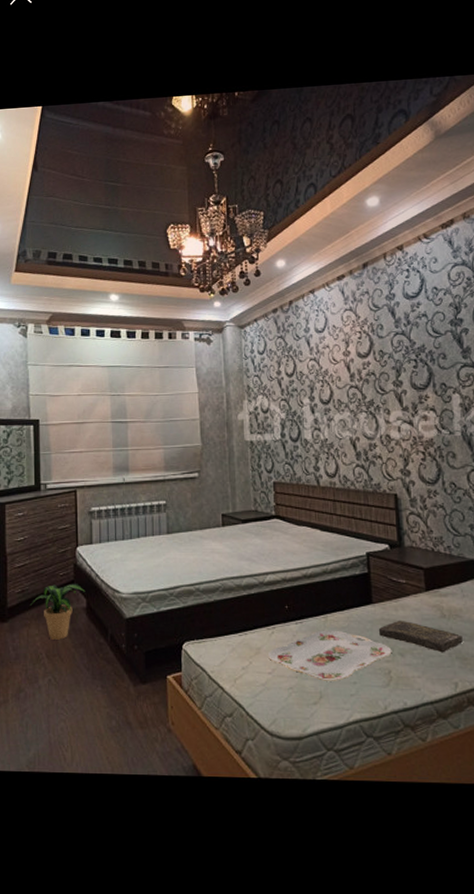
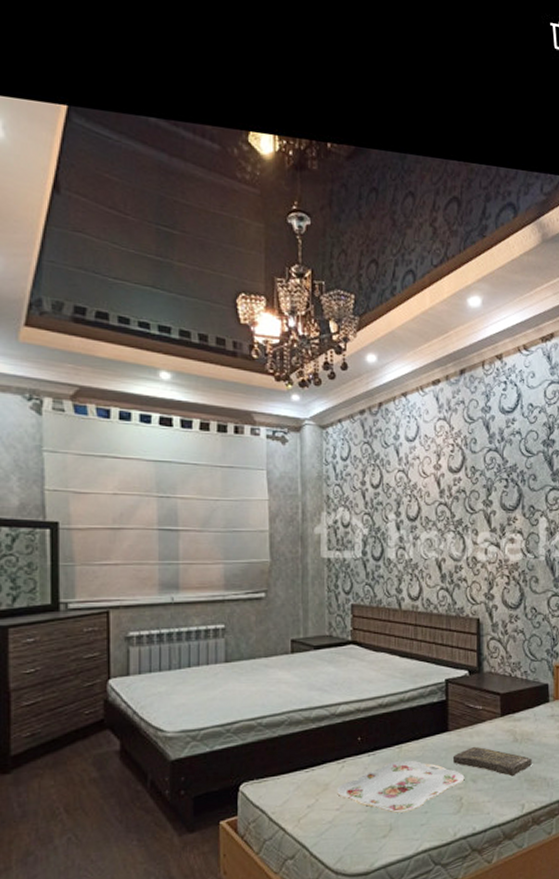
potted plant: present [31,583,86,640] -> none [44,723,119,791]

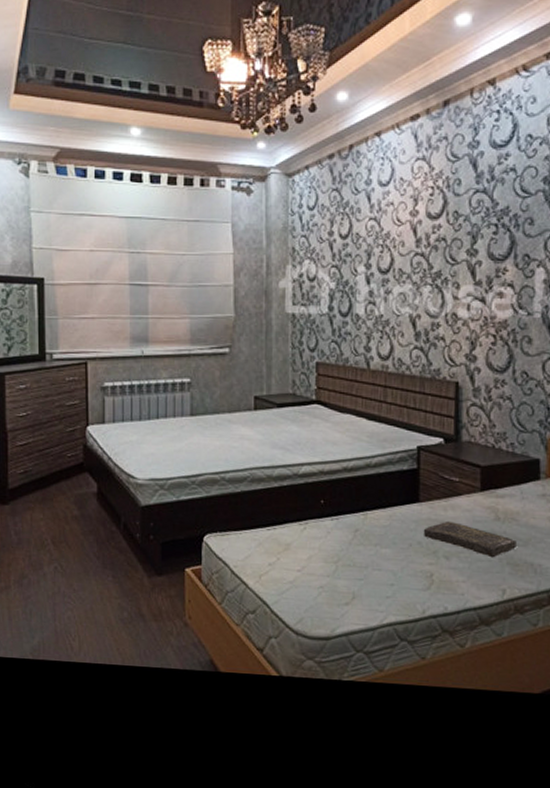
serving tray: present [337,760,465,813] -> none [299,527,437,582]

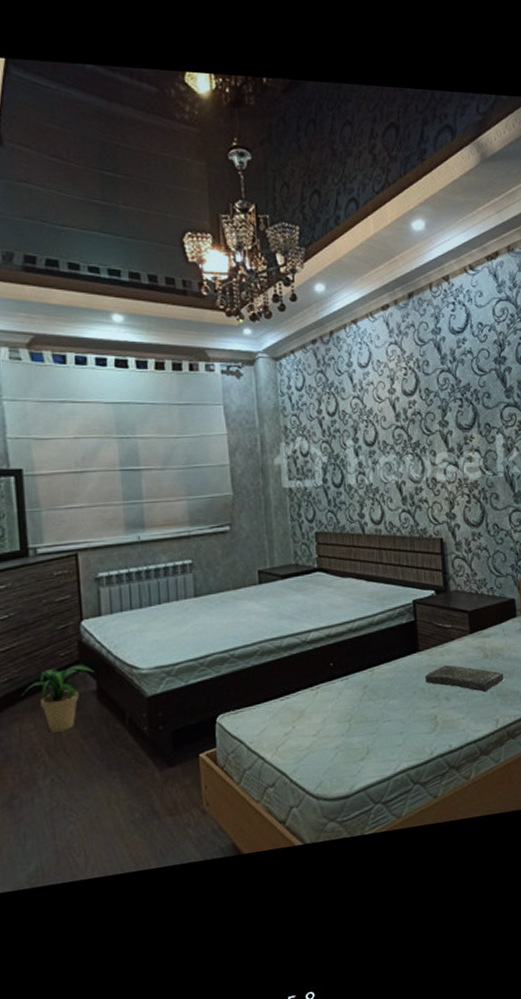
potted plant: none [34,466,96,526] -> present [22,663,95,733]

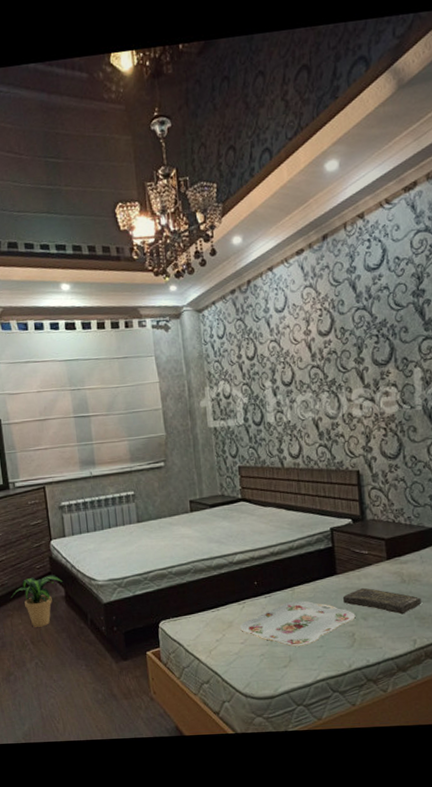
serving tray: none [313,682,438,736] -> present [240,600,356,647]

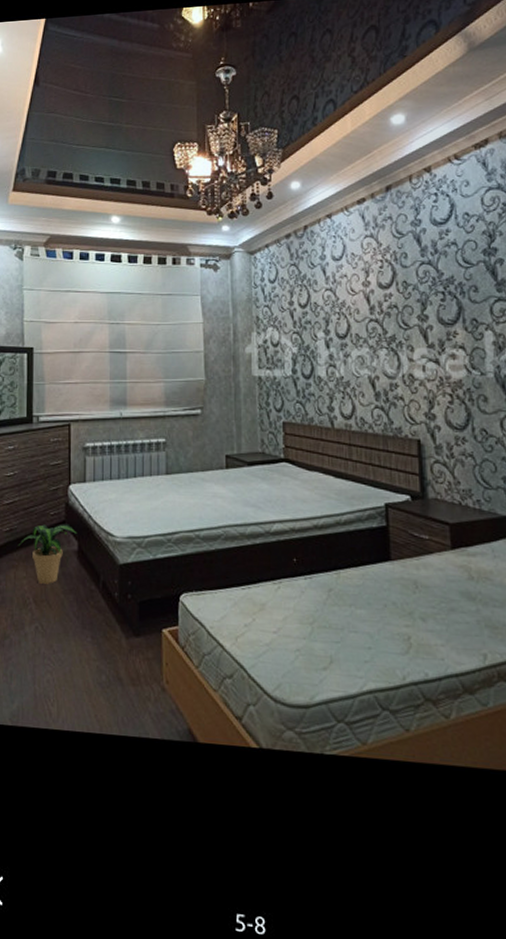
serving tray: present [240,600,356,647] -> none [274,587,412,645]
book: present [342,587,421,615] -> none [397,580,493,620]

